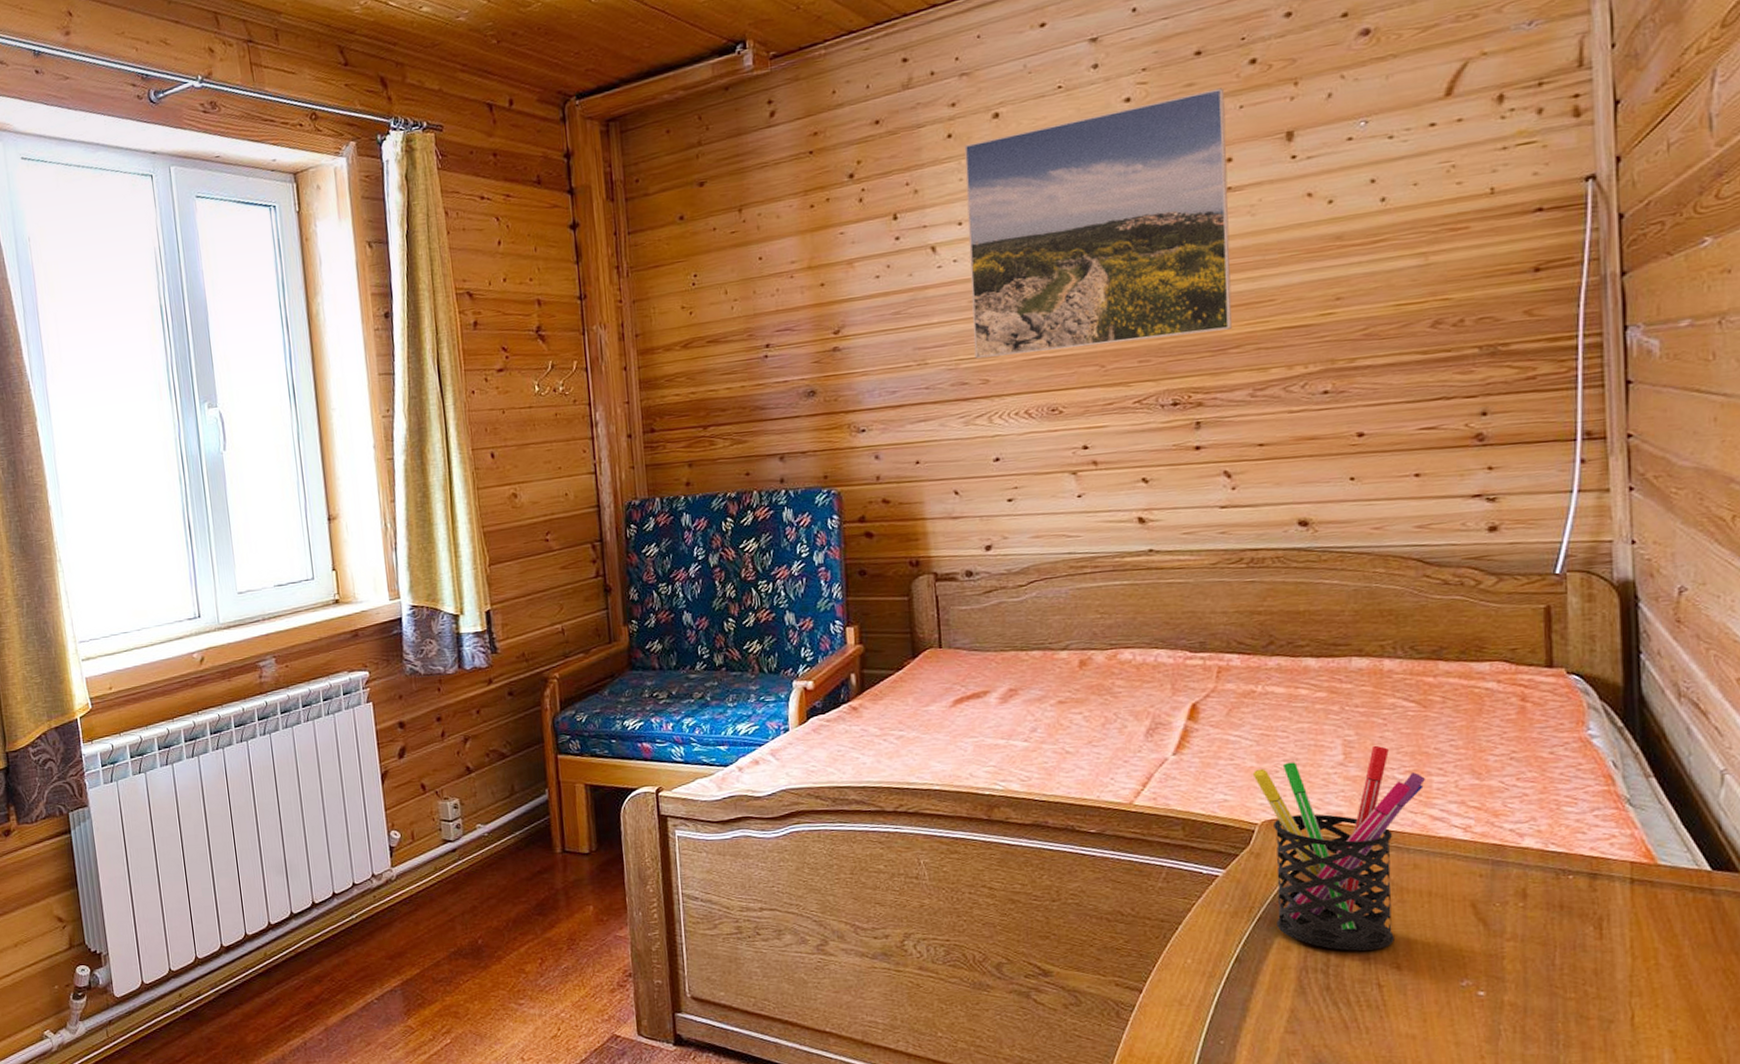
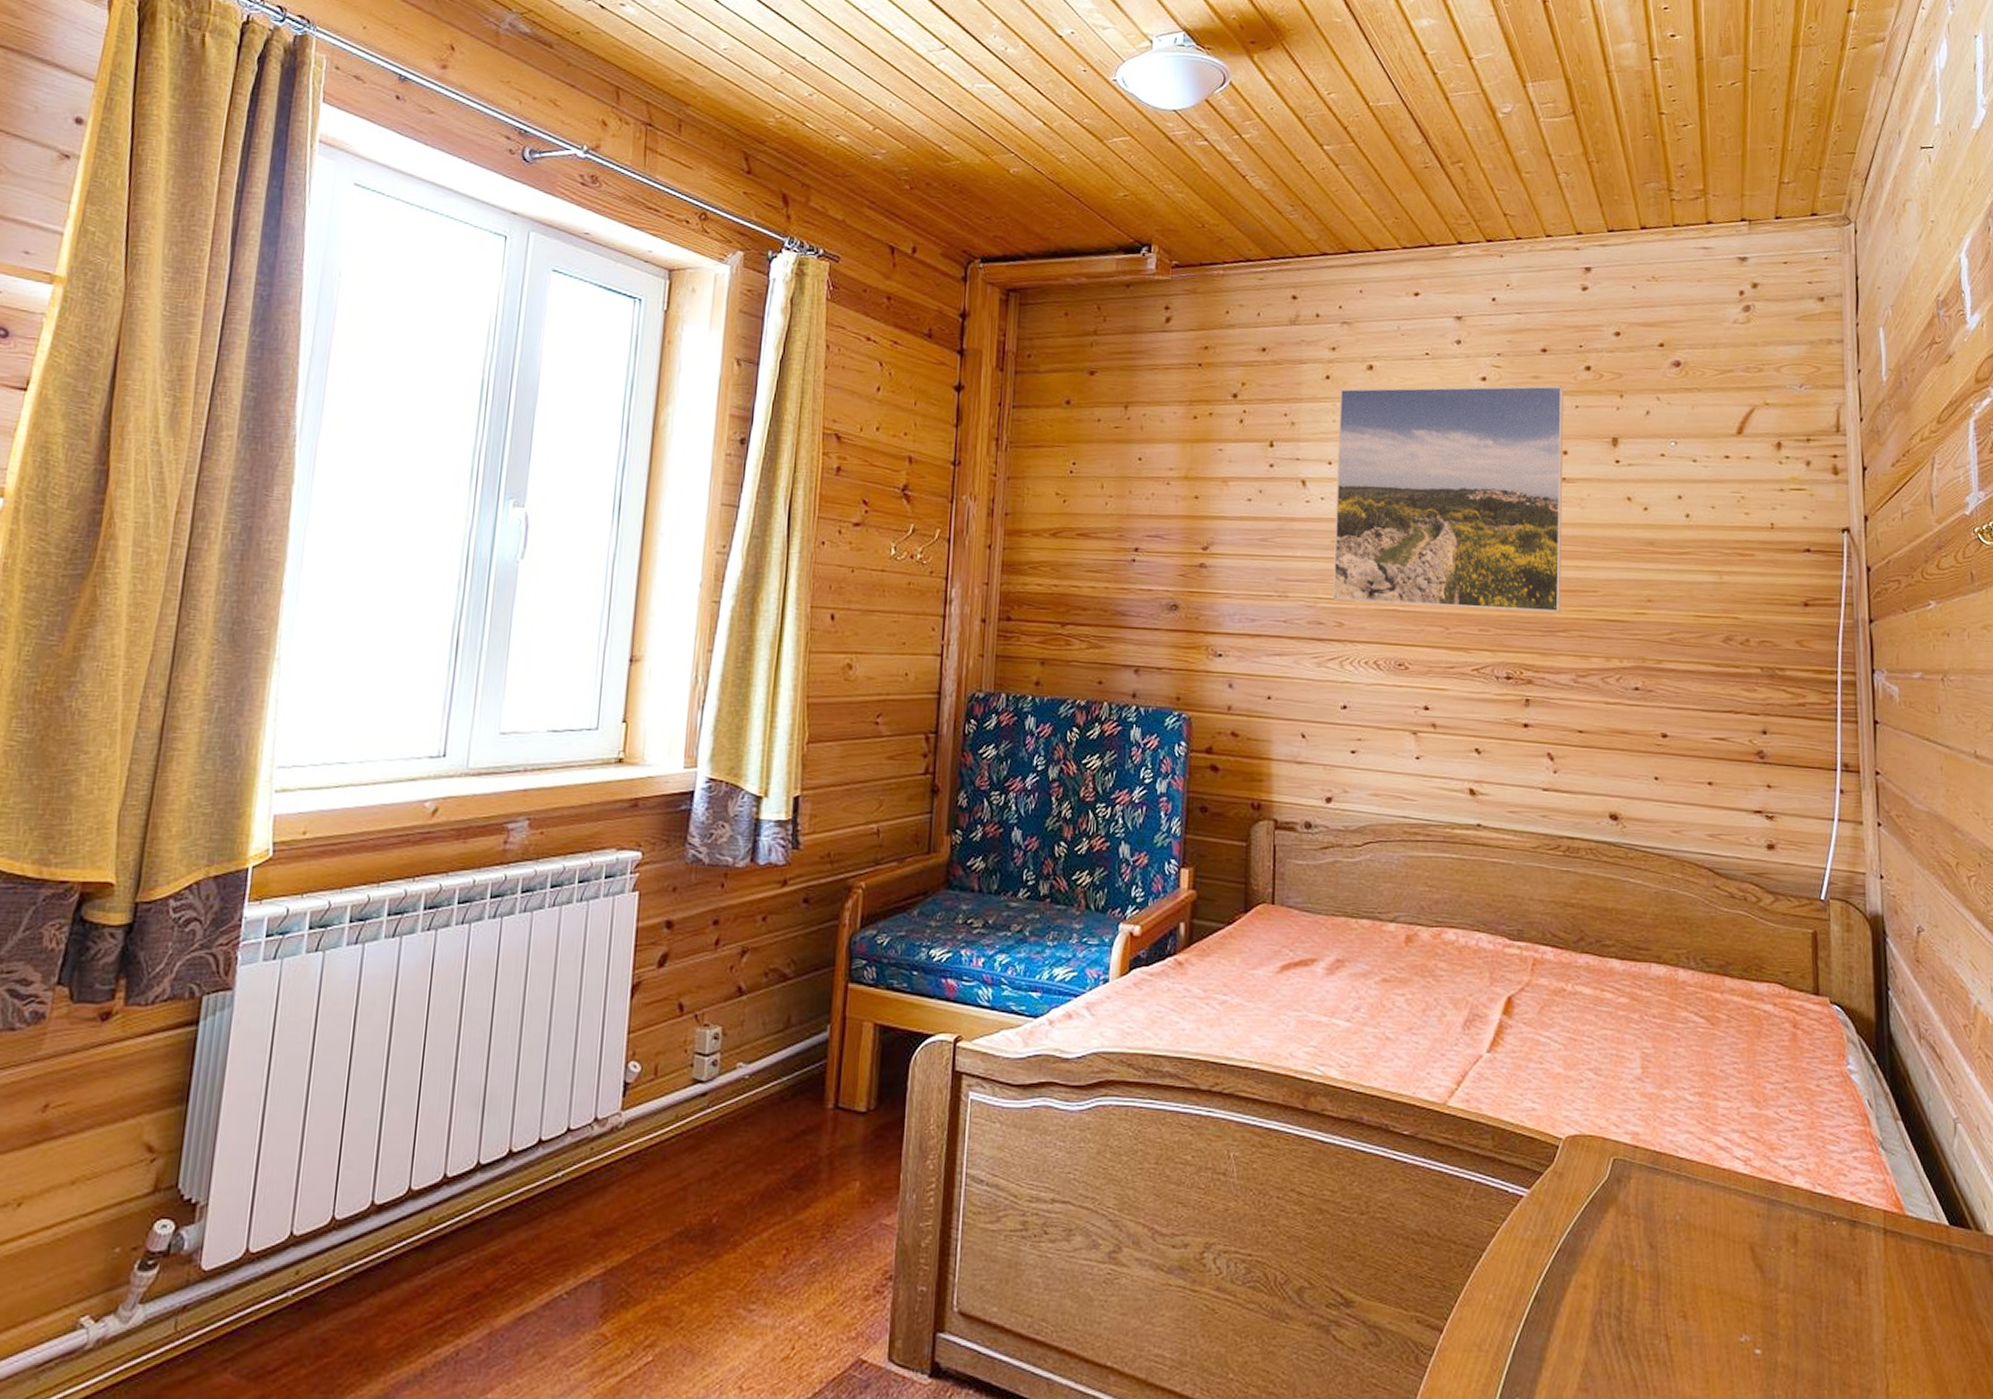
pen holder: present [1252,745,1426,951] -> none [1559,1061,1713,1294]

